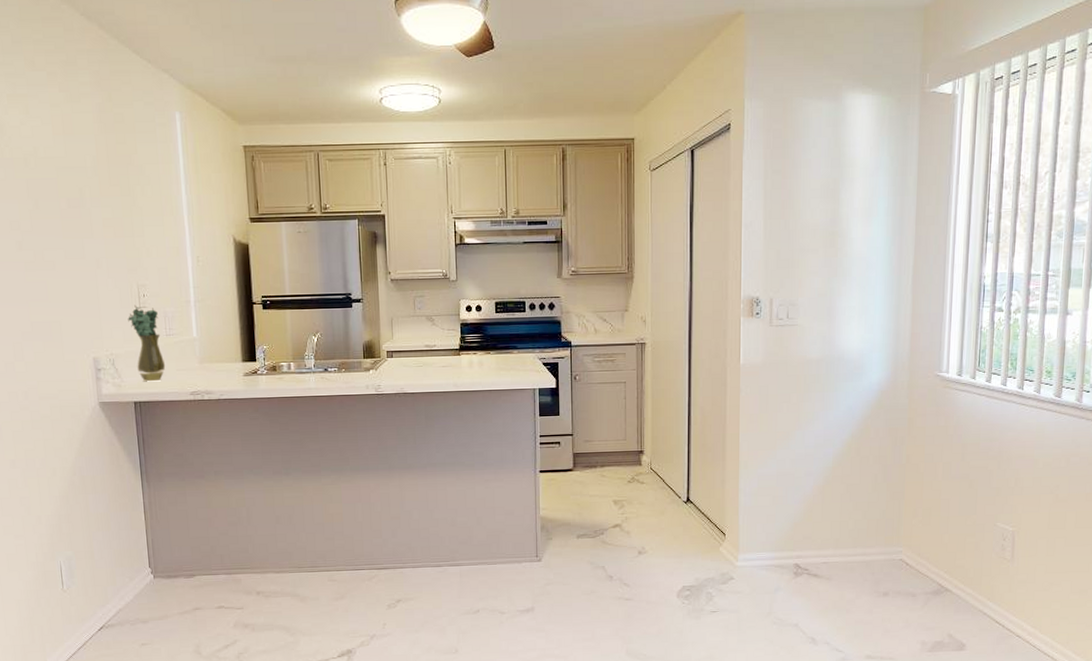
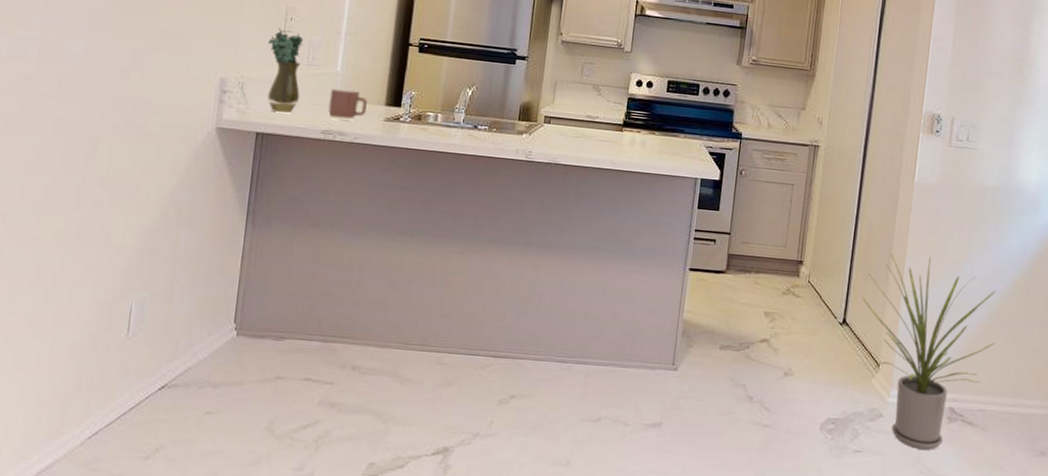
mug: none [191,352,226,380] -> present [328,88,367,120]
house plant: none [703,431,832,603] -> present [862,254,996,450]

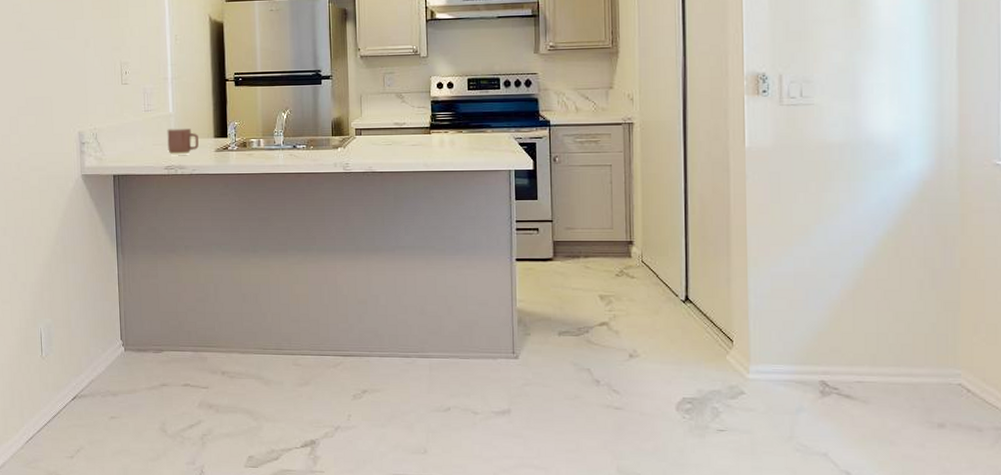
vase: present [267,27,303,114] -> none [111,81,143,156]
house plant: present [862,254,996,450] -> none [704,224,866,426]

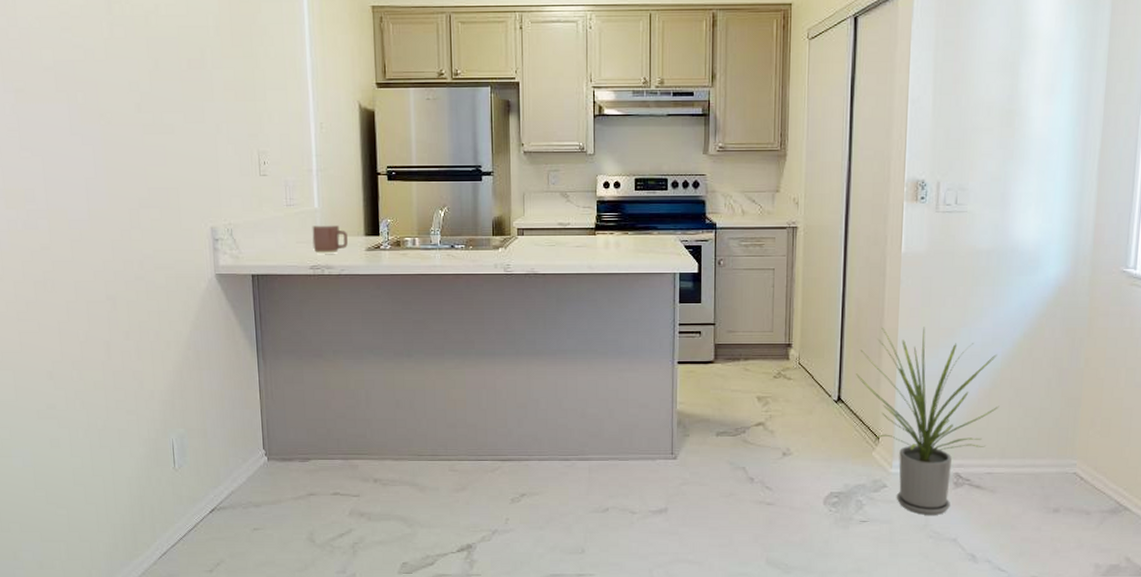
house plant: none [704,224,866,426] -> present [856,327,999,515]

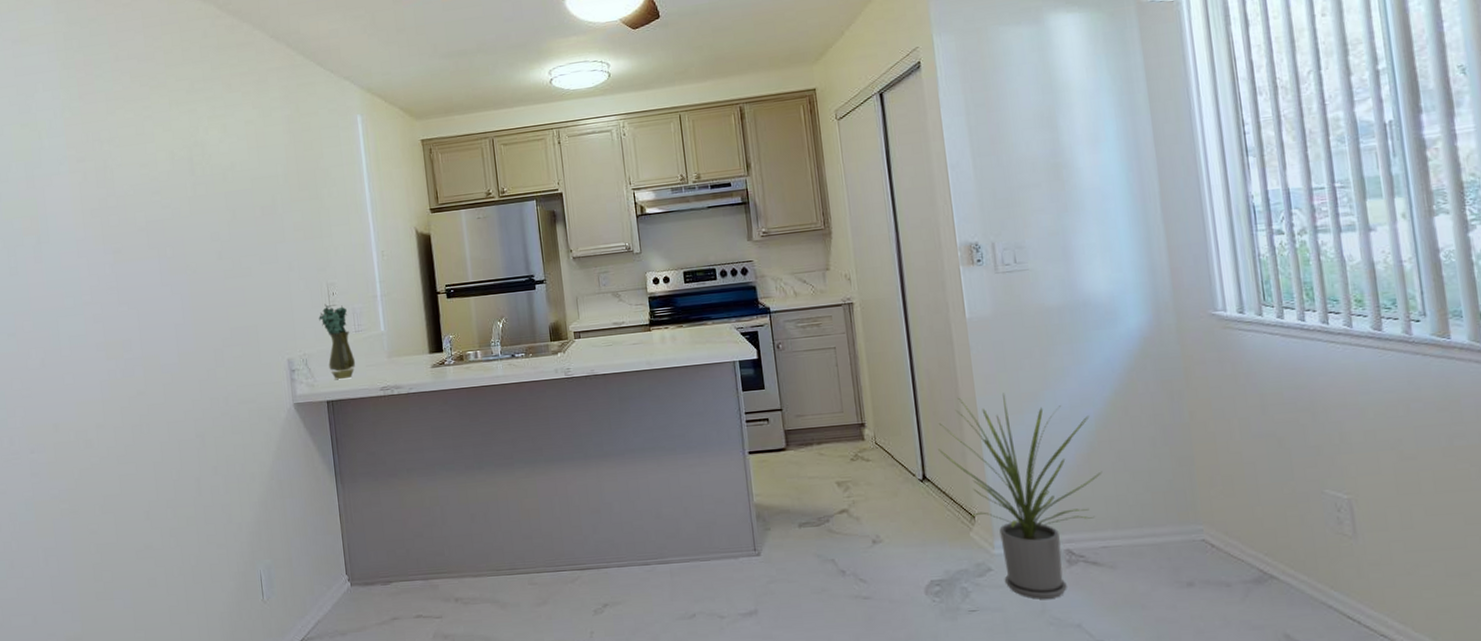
vase: none [247,172,285,254] -> present [319,303,356,380]
mug: present [312,224,348,254] -> none [380,345,414,375]

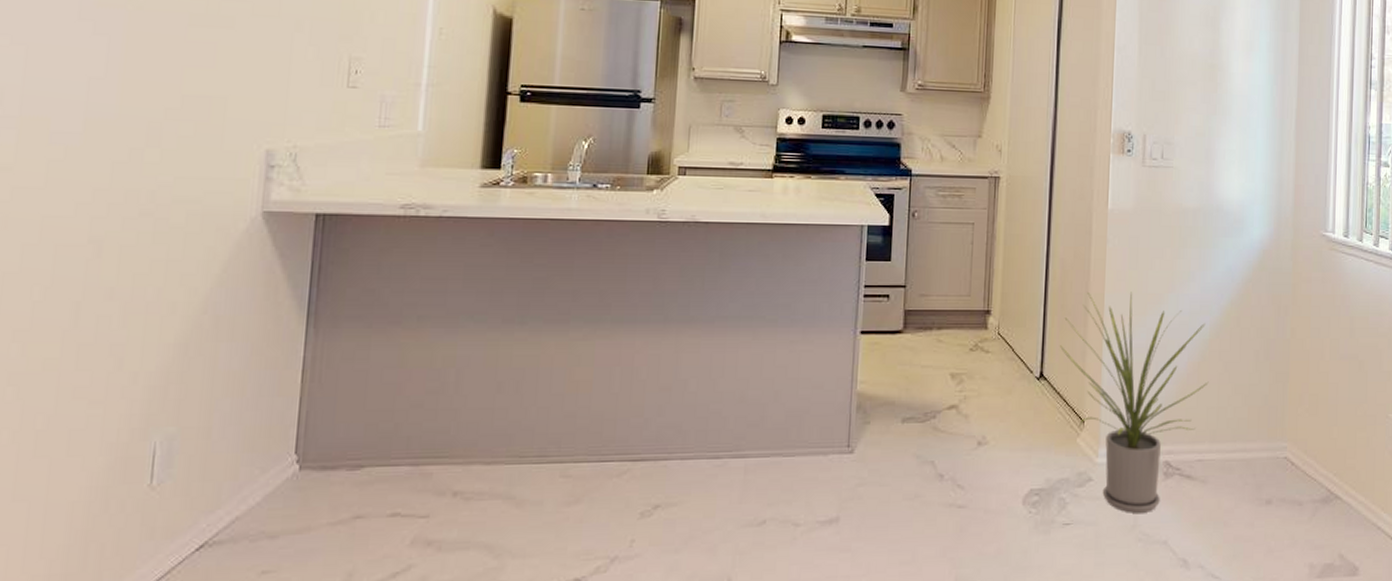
vase: present [319,303,356,380] -> none [327,83,372,188]

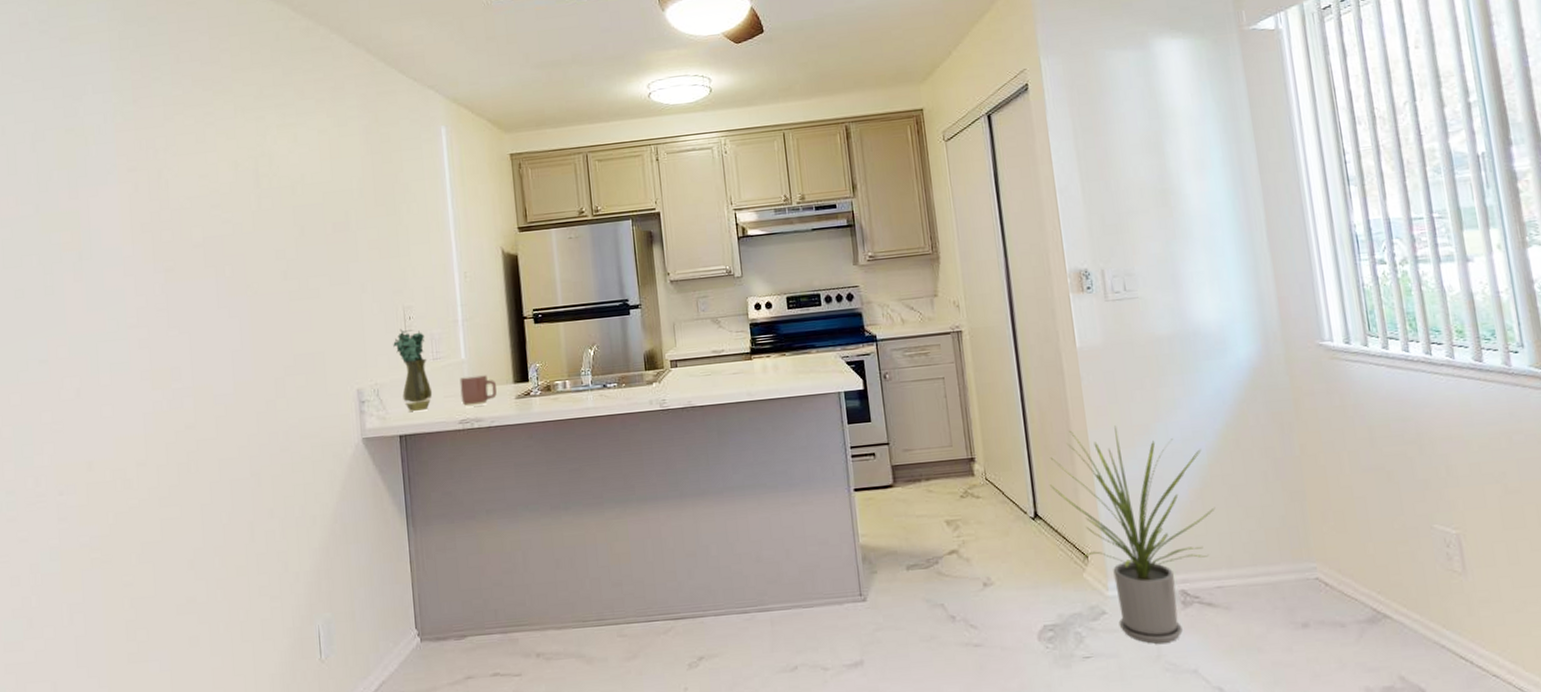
vase: none [327,83,372,188] -> present [393,328,433,413]
mug: none [408,152,458,190] -> present [459,374,497,407]

